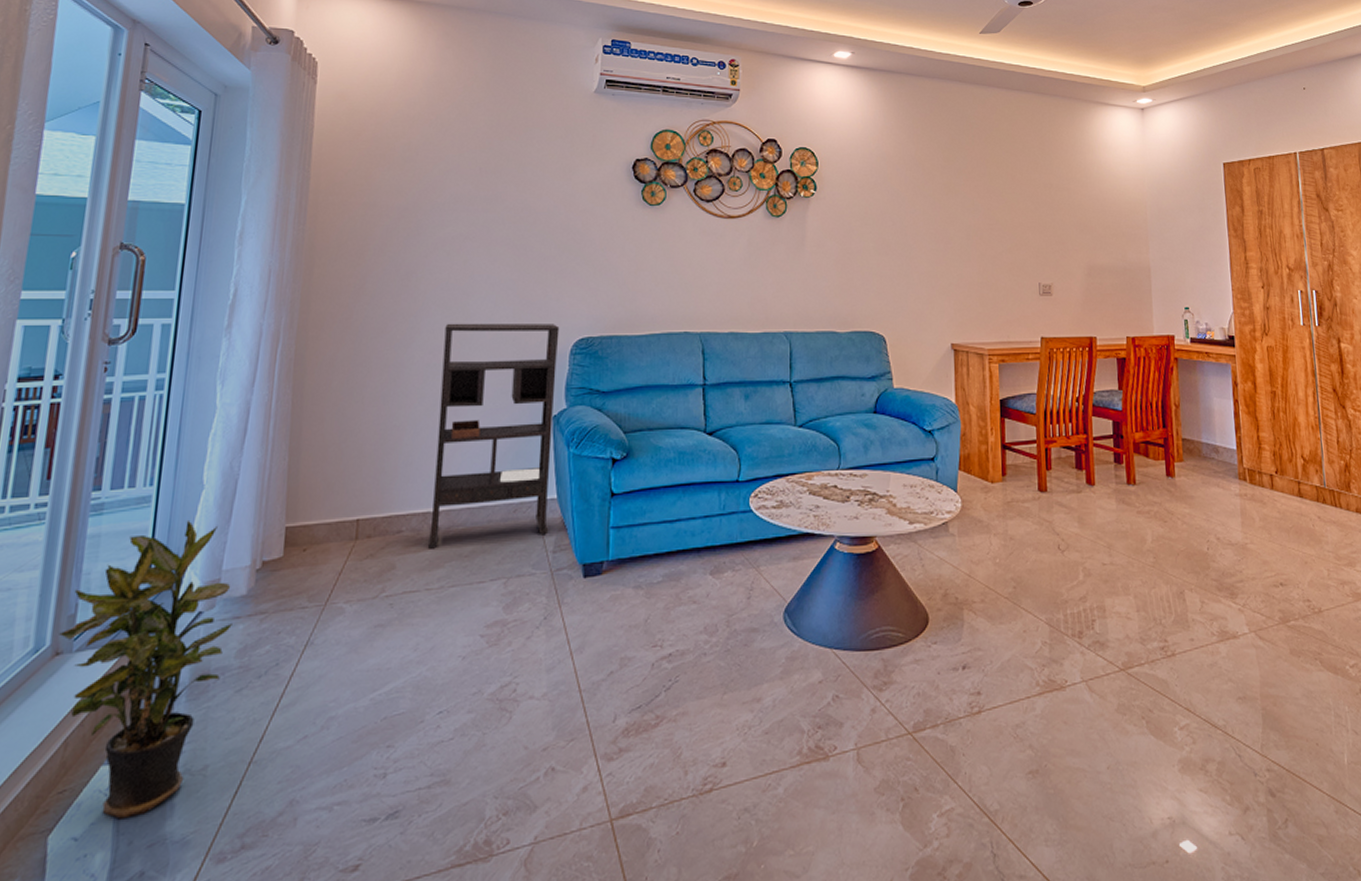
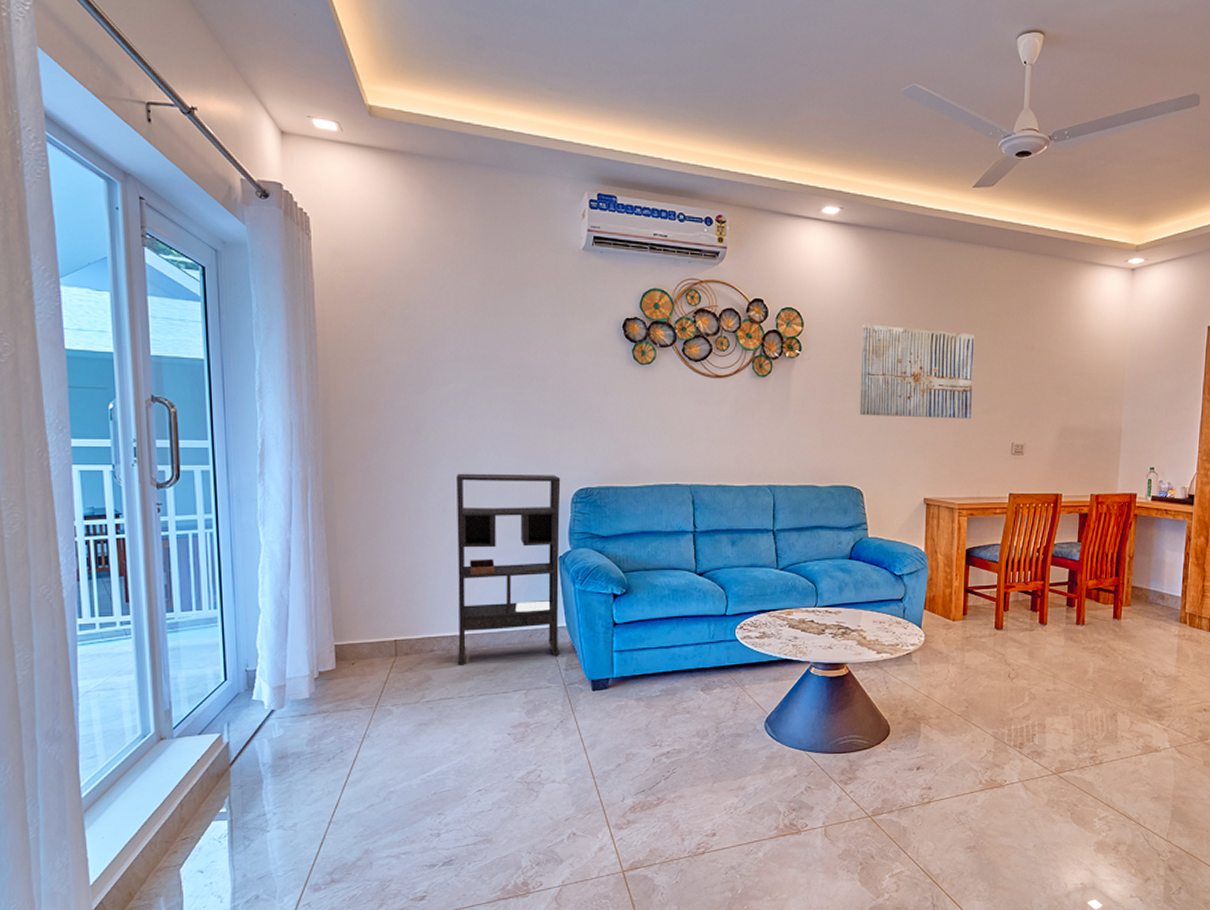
potted plant: present [59,519,232,820] -> none [160,637,301,859]
wall art: none [878,163,995,258] -> present [860,324,975,419]

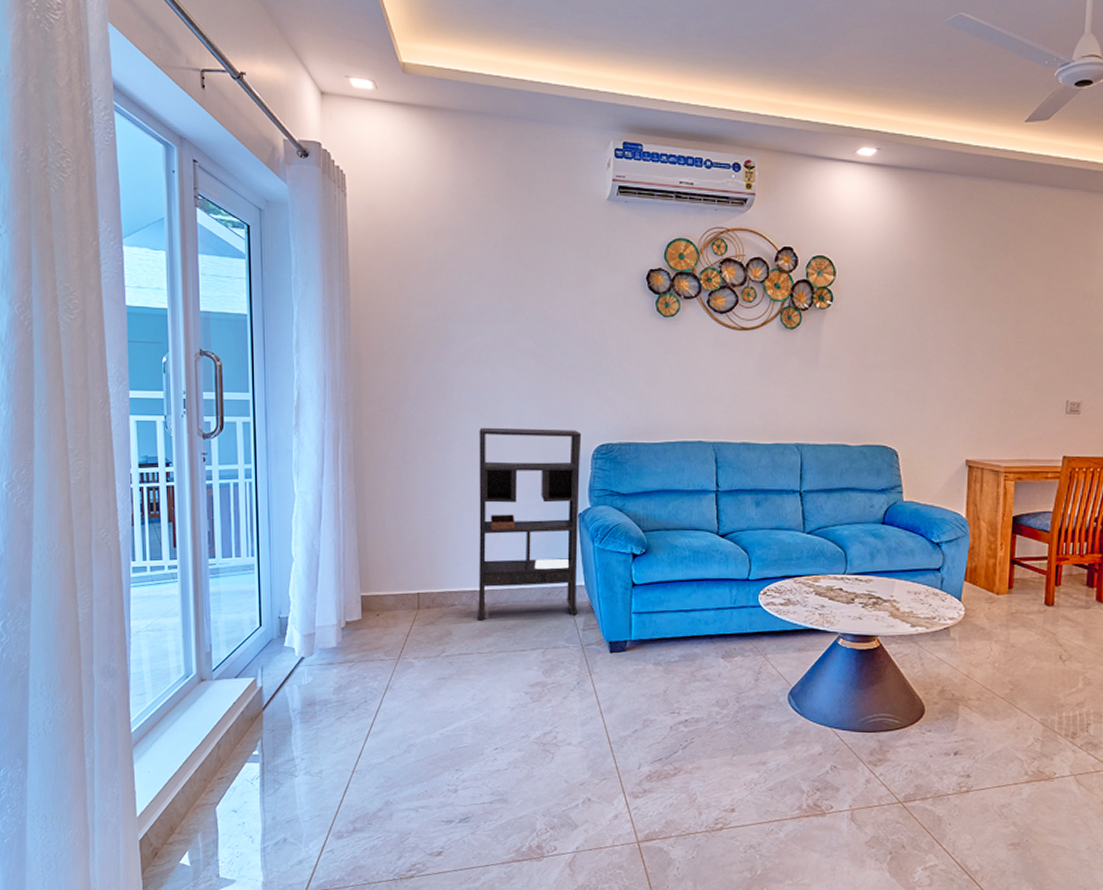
wall art: present [860,324,975,419] -> none [895,272,1026,374]

